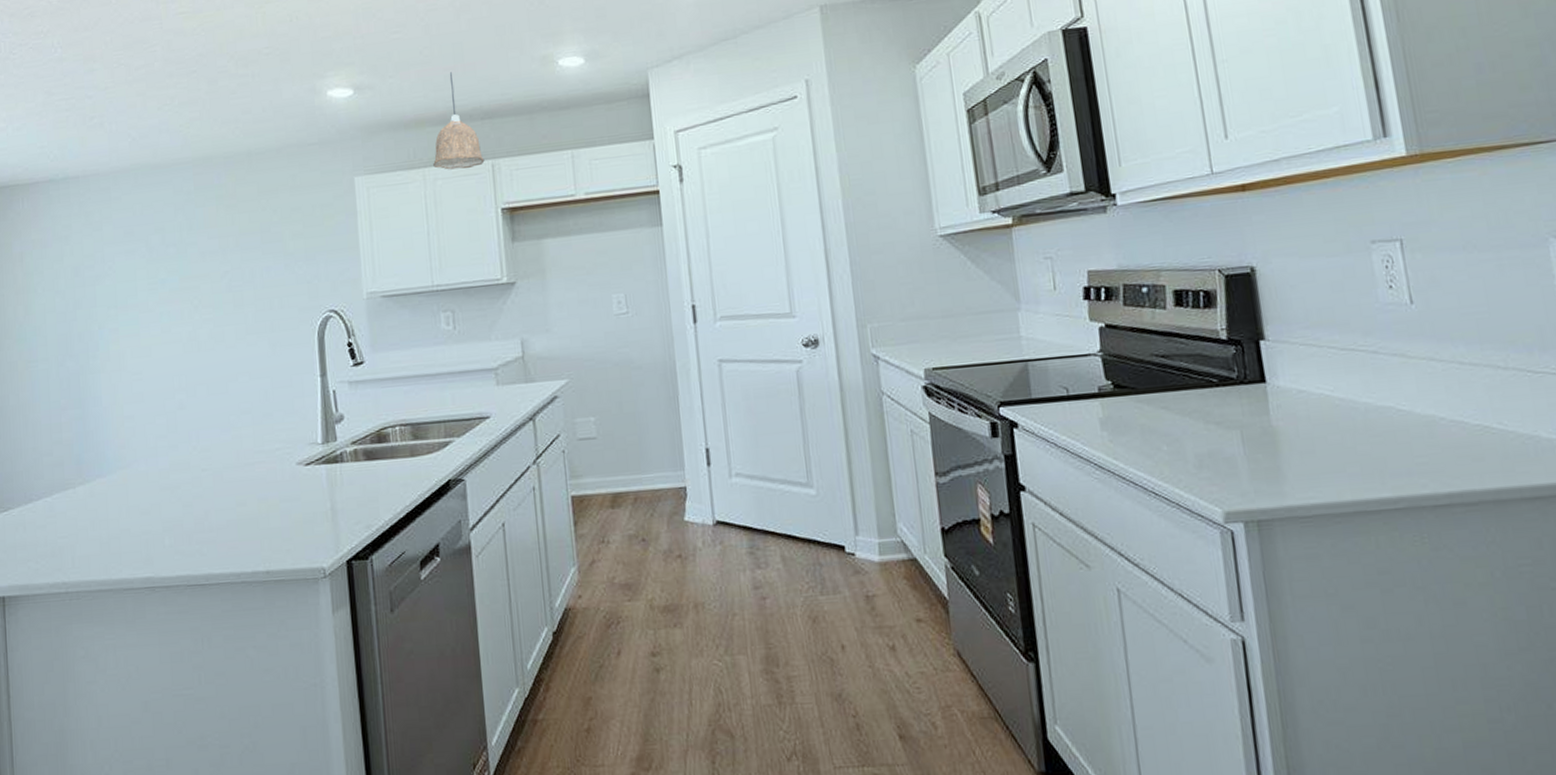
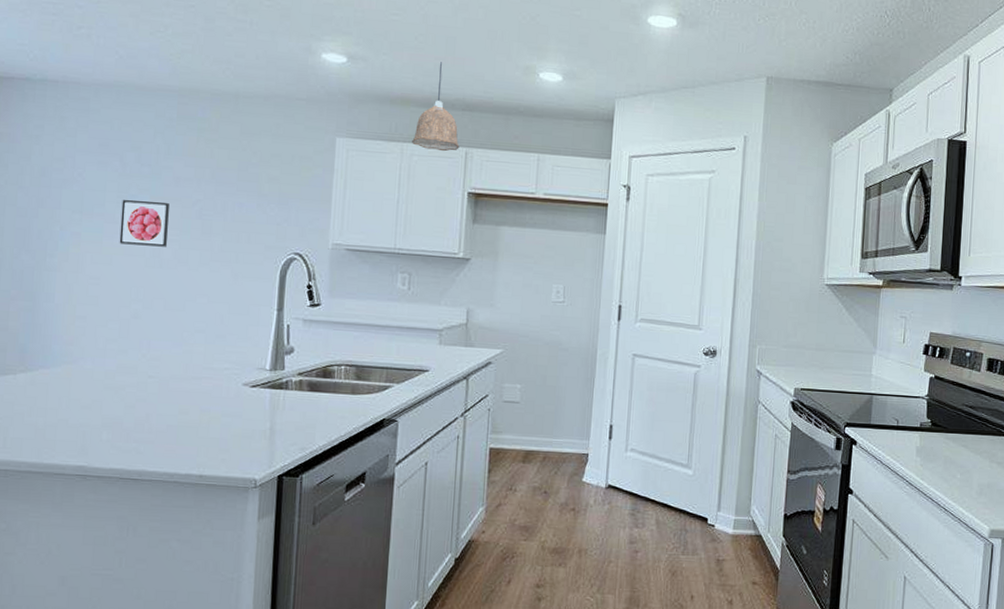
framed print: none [153,281,201,333] -> present [119,199,169,247]

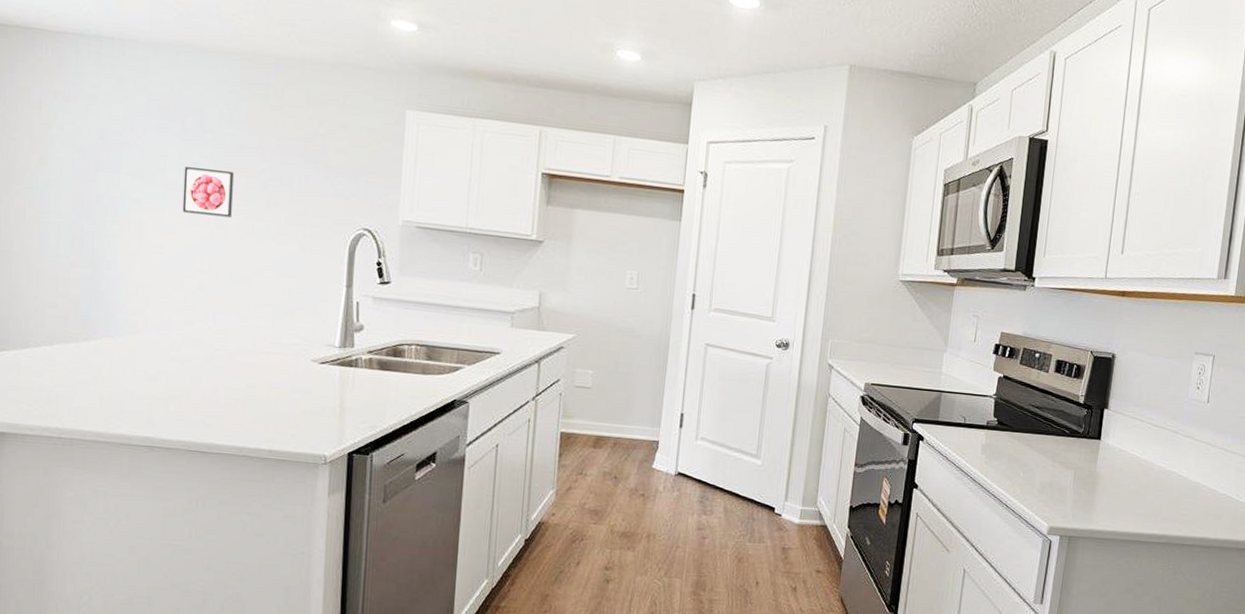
pendant lamp: present [412,62,460,152] -> none [485,35,534,130]

